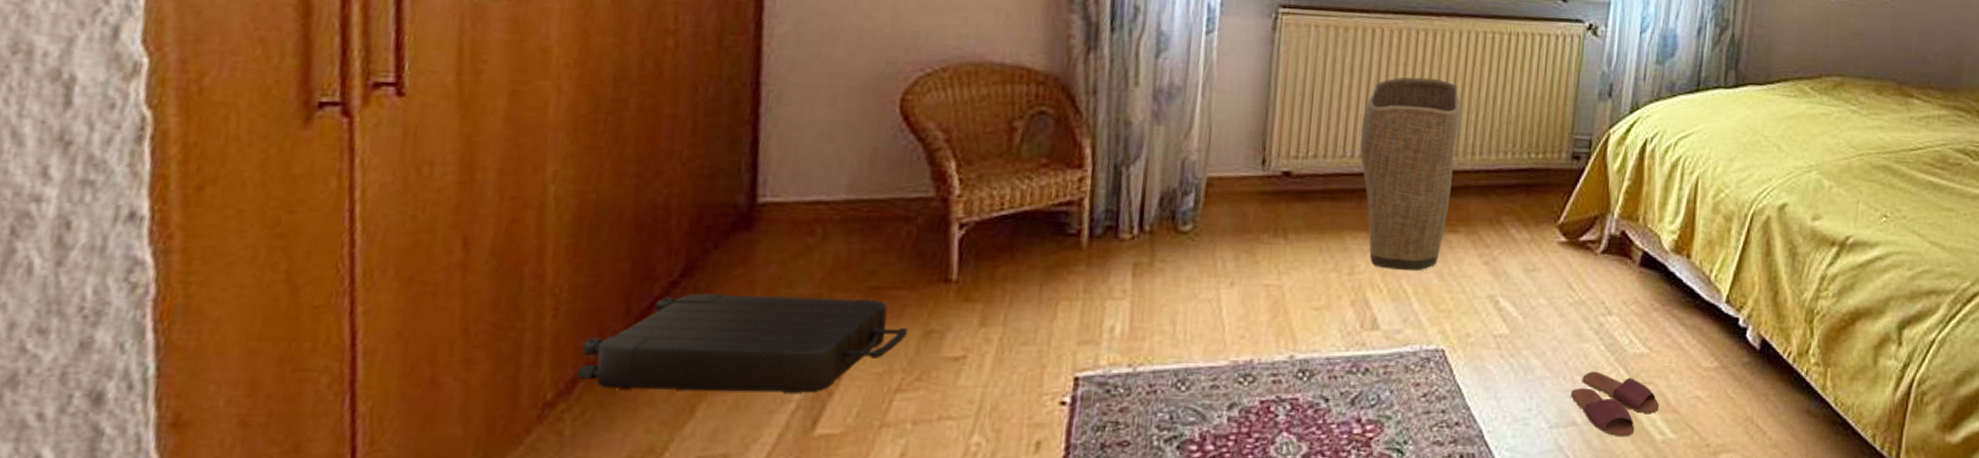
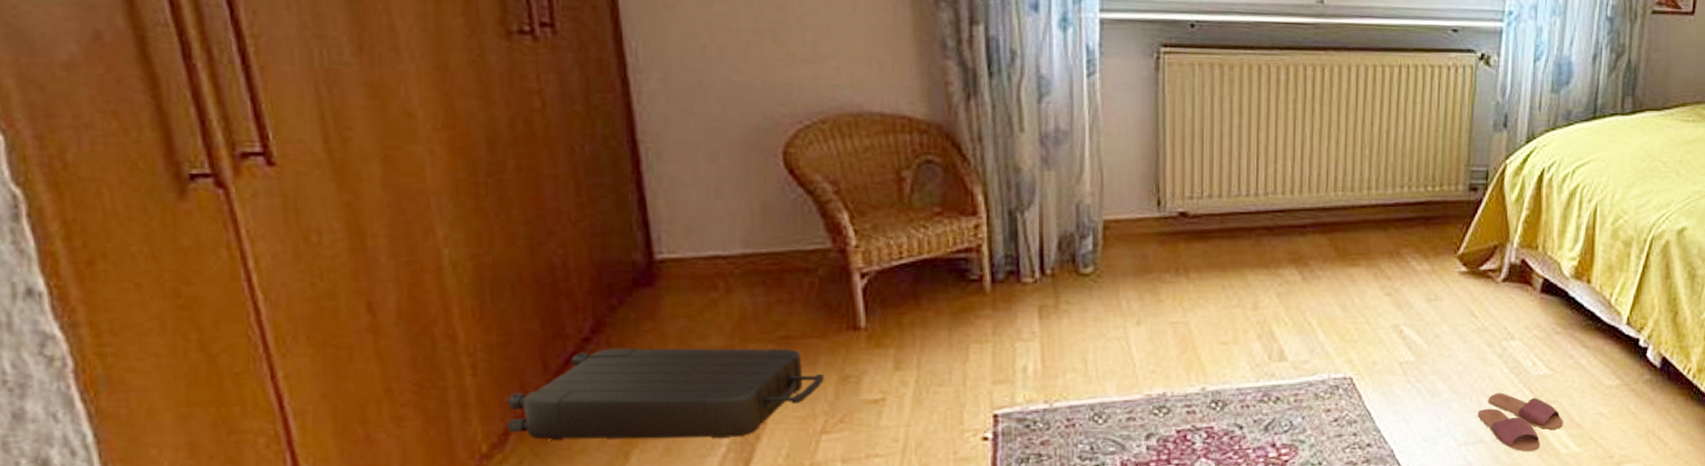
laundry basket: present [1360,77,1461,272] -> none [1254,113,1355,305]

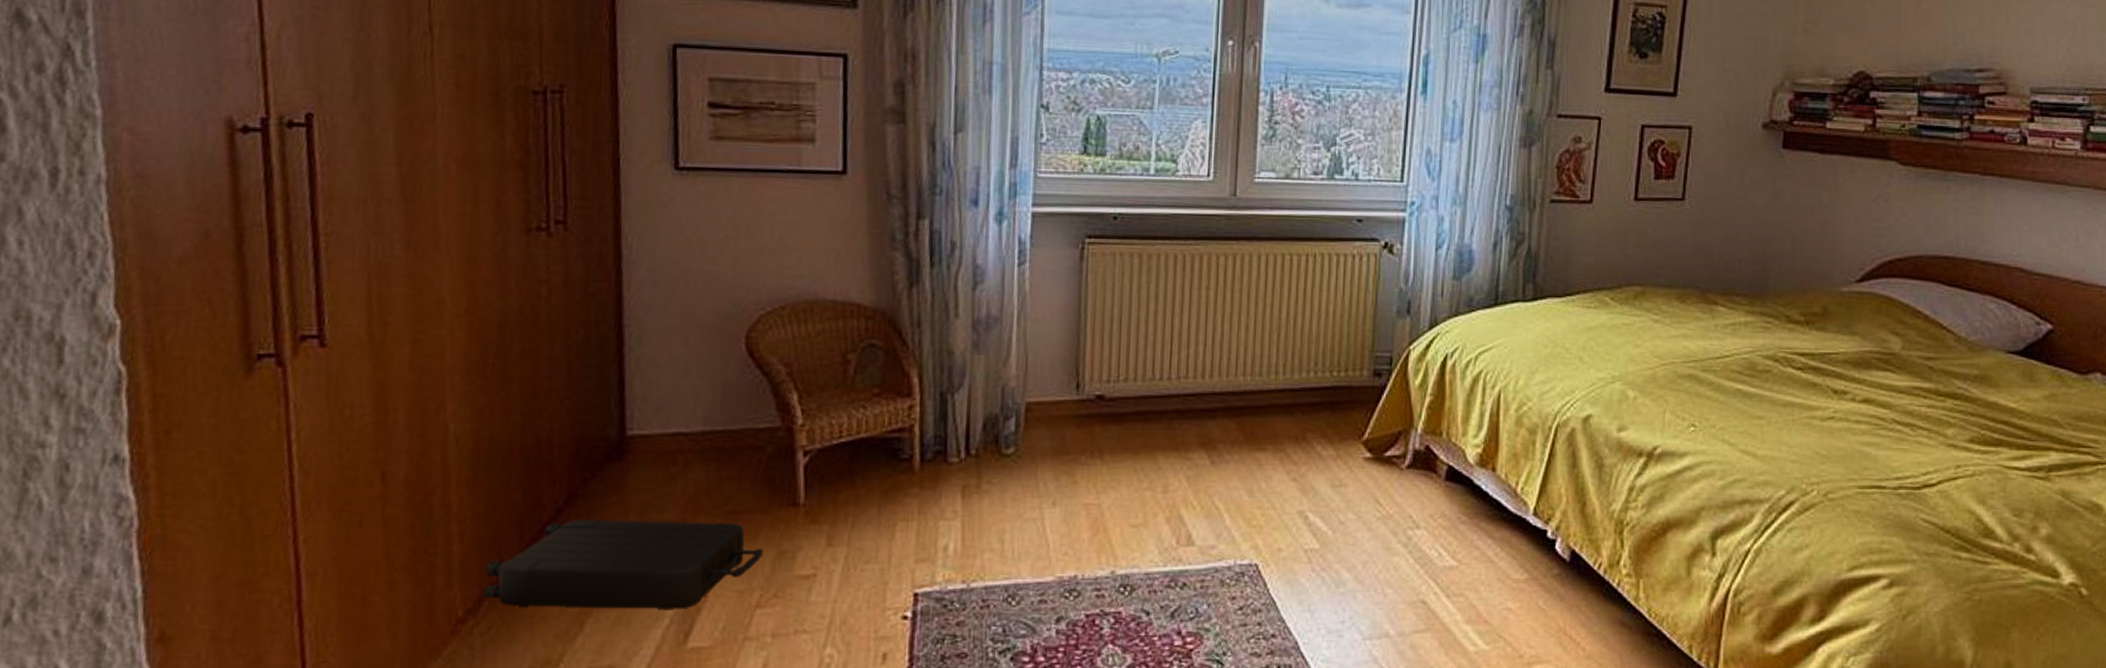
slippers: present [1477,393,1563,452] -> none [1382,584,1470,649]

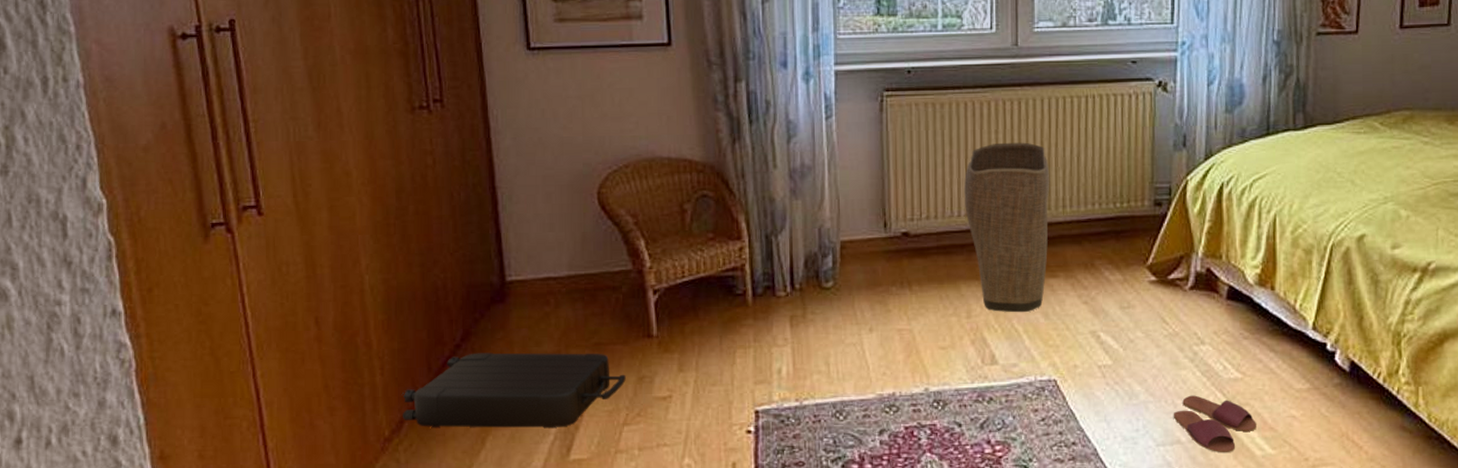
laundry basket: none [1167,300,1263,489] -> present [963,142,1050,313]
slippers: none [1382,584,1470,649] -> present [1173,395,1256,453]

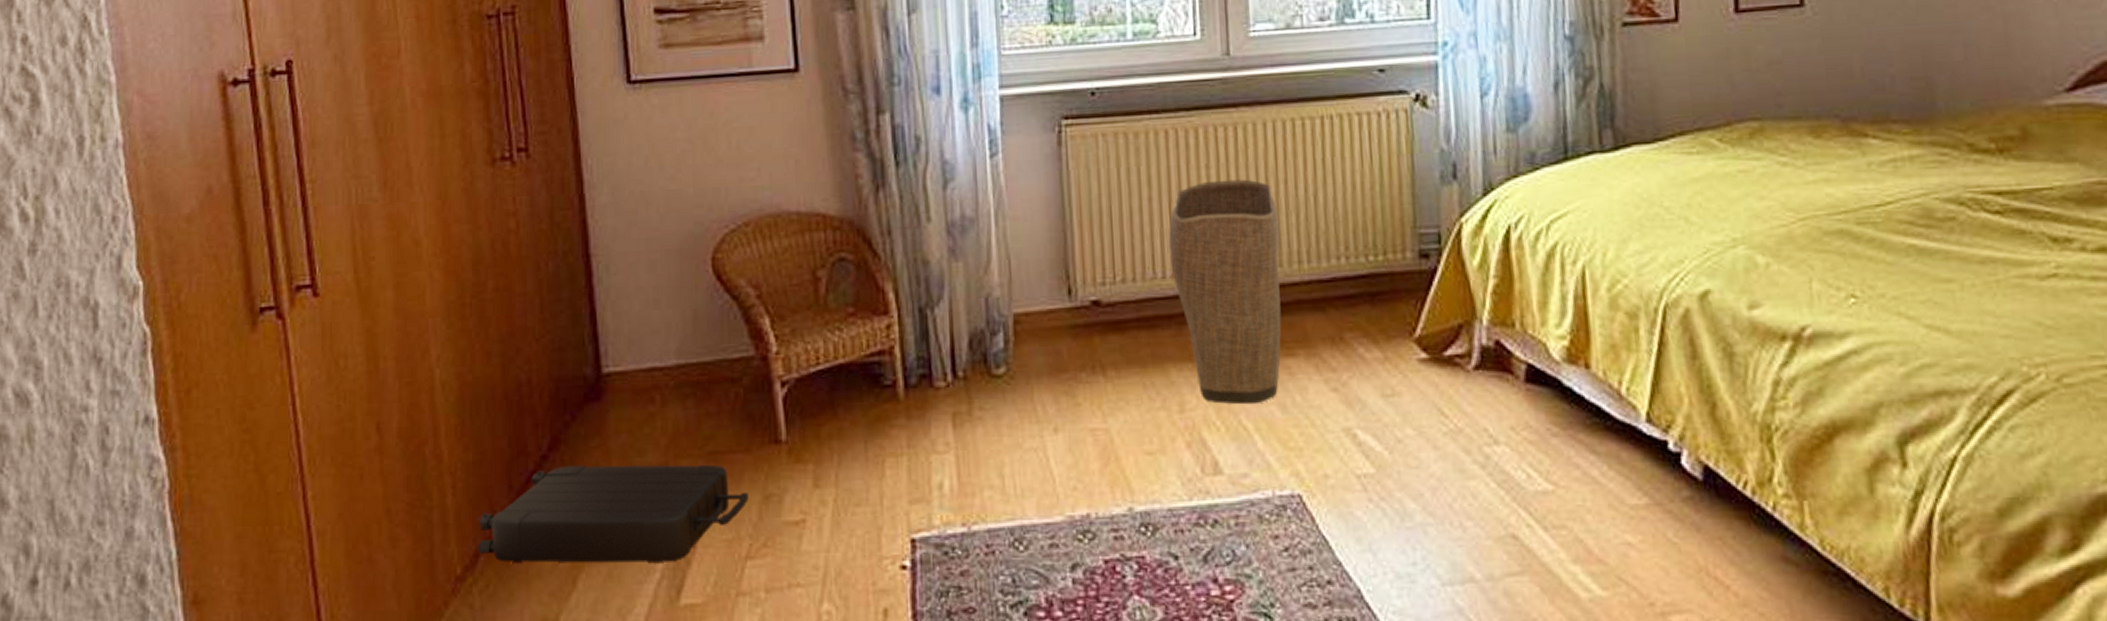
slippers: present [1173,395,1256,453] -> none [1461,514,1578,596]

